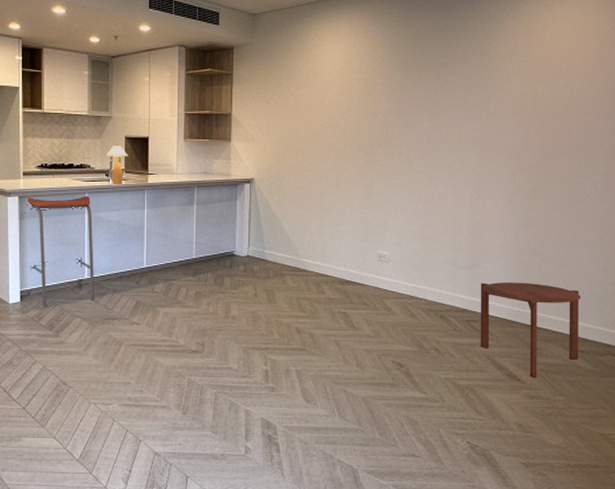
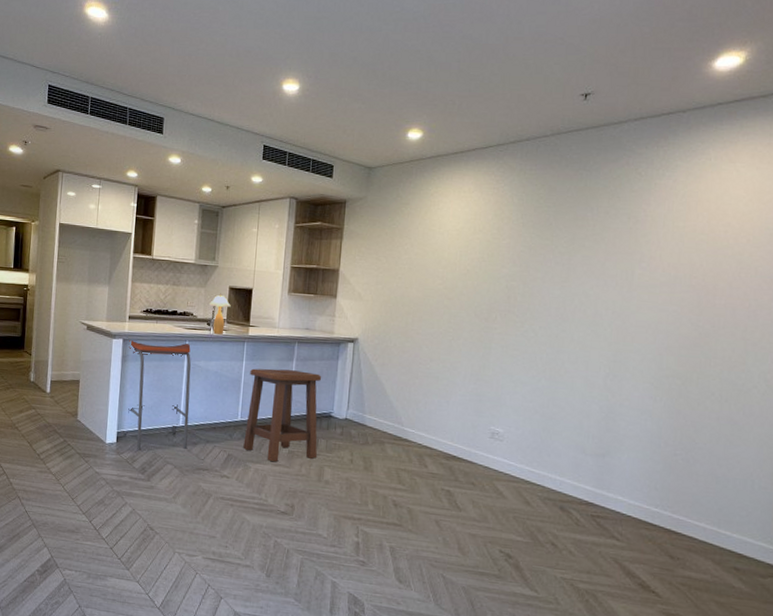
stool: none [151,214,223,304] -> present [243,368,322,462]
side table: present [480,282,581,378] -> none [606,474,739,592]

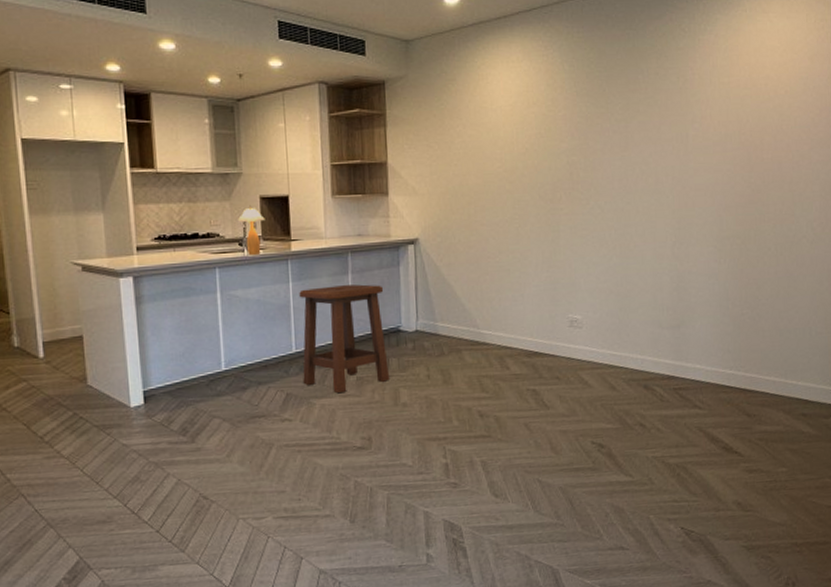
bar stool: present [123,340,191,450] -> none [142,271,236,409]

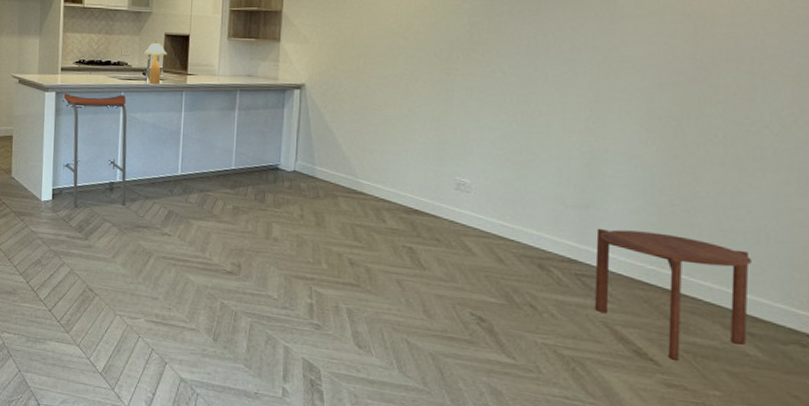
bar stool: none [142,271,236,409] -> present [58,93,127,208]
stool: present [299,284,389,394] -> none [184,119,267,219]
side table: none [687,340,801,449] -> present [594,228,752,360]

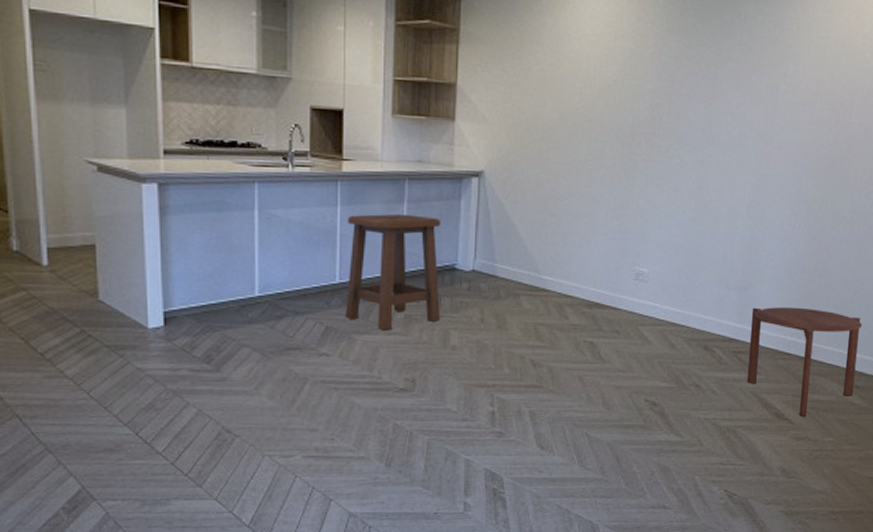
bar stool: present [58,93,127,208] -> none [168,185,270,333]
table lamp: present [143,41,167,85] -> none [282,116,315,173]
stool: none [184,119,267,219] -> present [345,214,442,331]

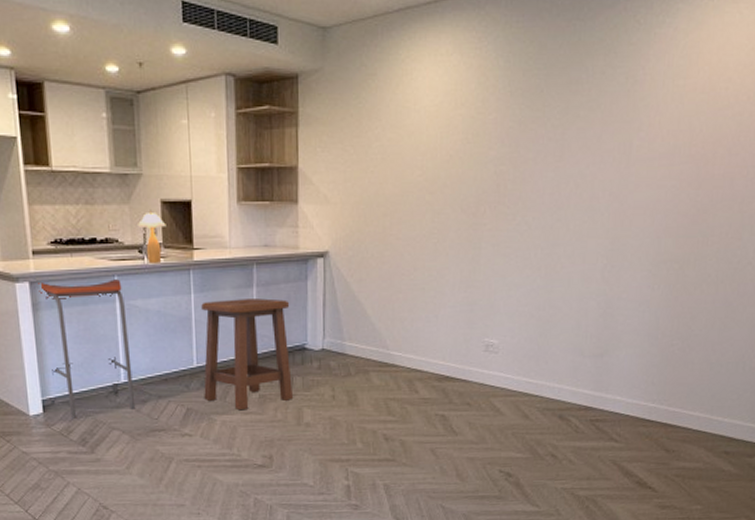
bar stool: none [168,185,270,333] -> present [38,279,136,419]
table lamp: none [282,116,315,173] -> present [137,210,166,265]
side table: present [746,307,862,417] -> none [605,372,731,485]

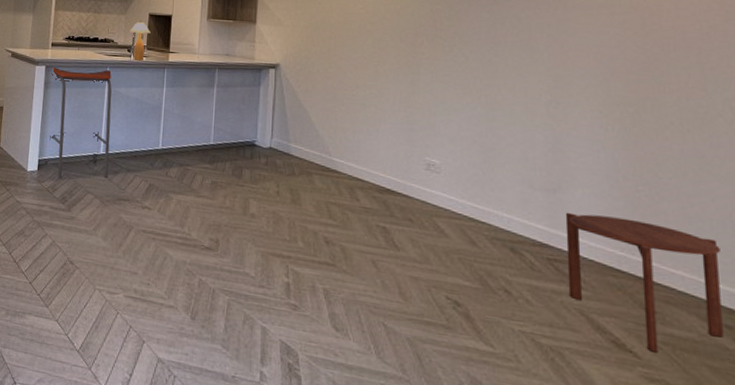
stool: present [201,298,293,411] -> none [165,95,244,193]
side table: none [605,372,731,485] -> present [565,212,724,353]

